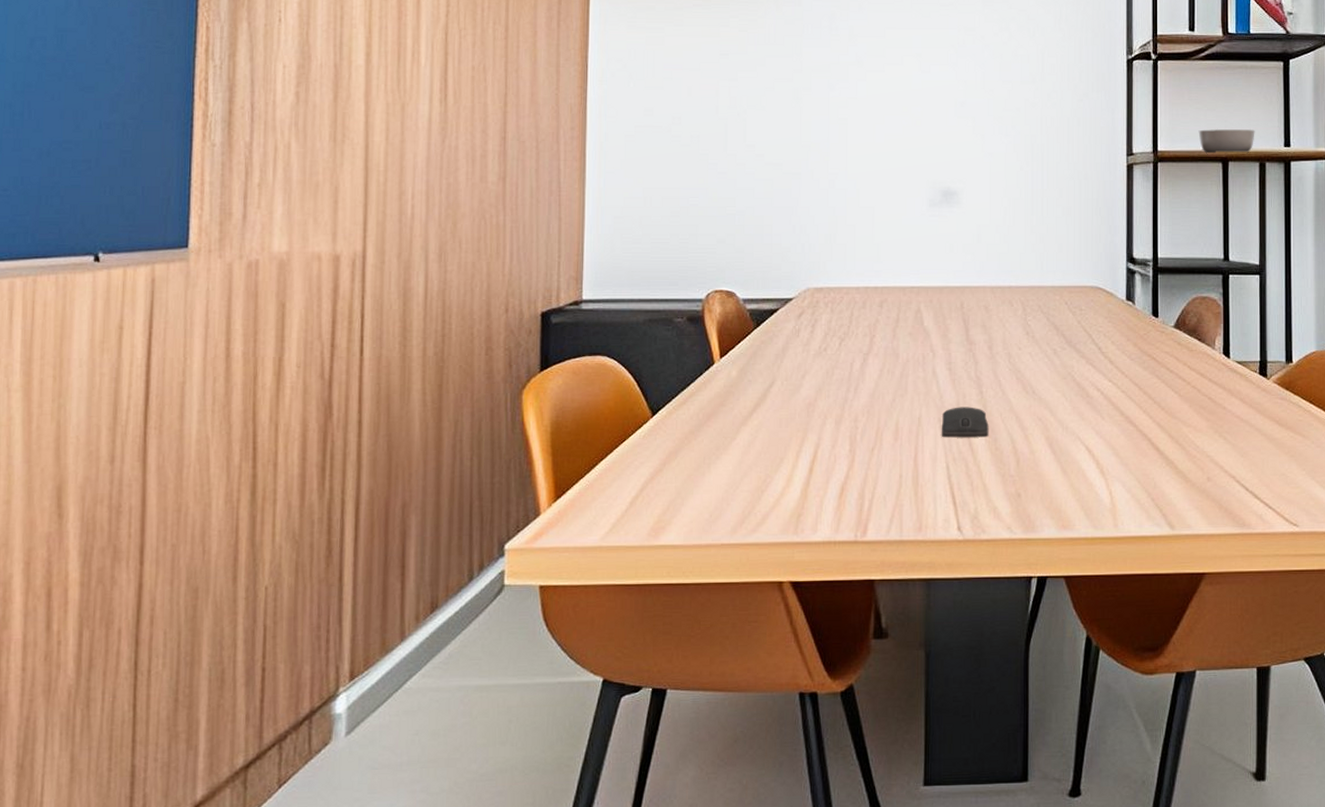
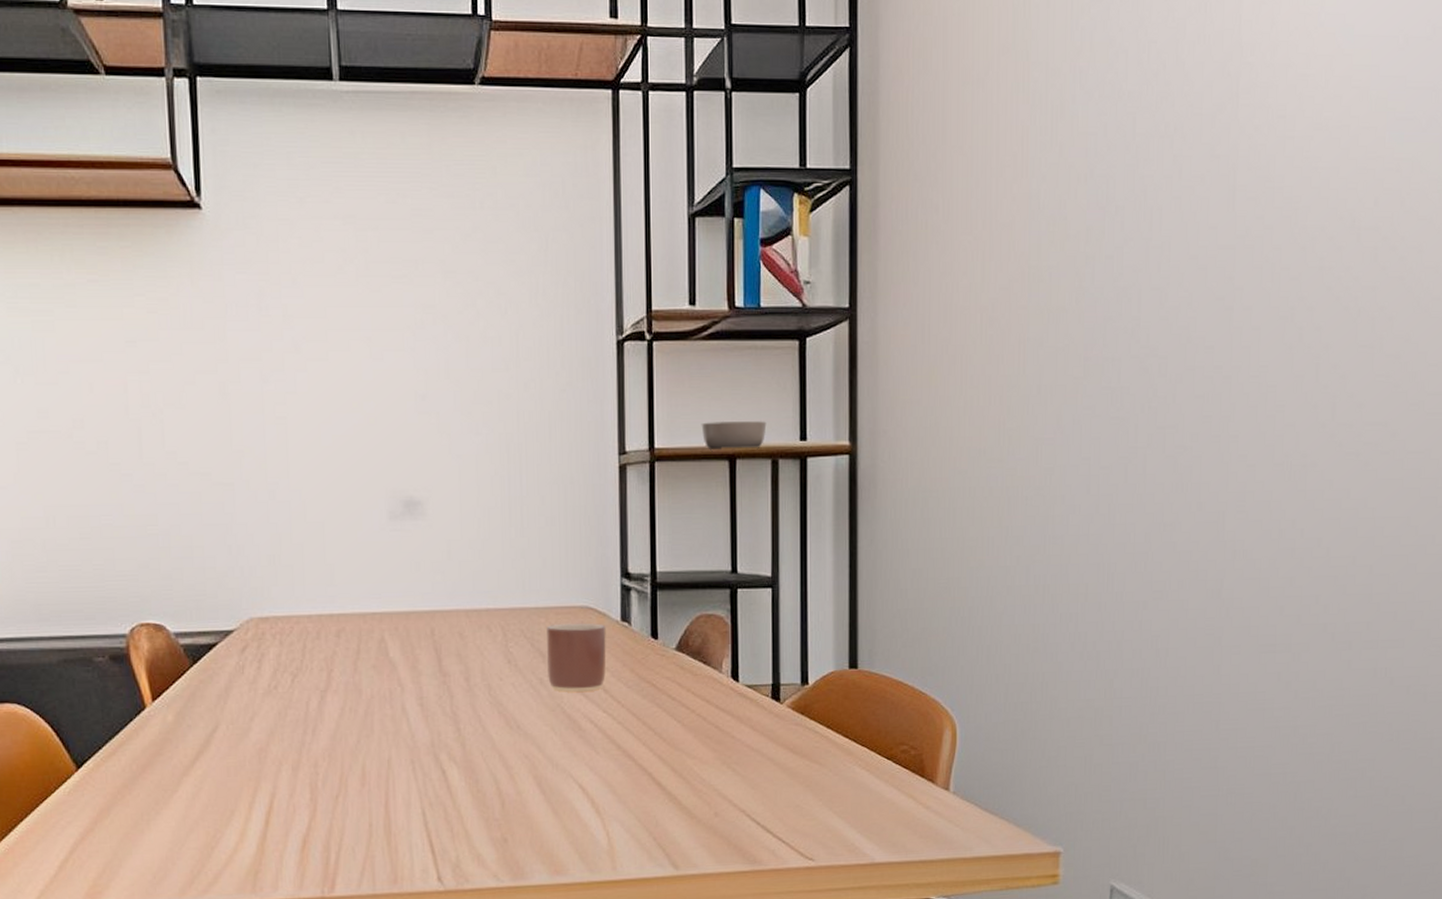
computer mouse: present [941,407,989,438] -> none [414,745,469,781]
mug: none [1061,301,1113,362] -> present [547,623,606,692]

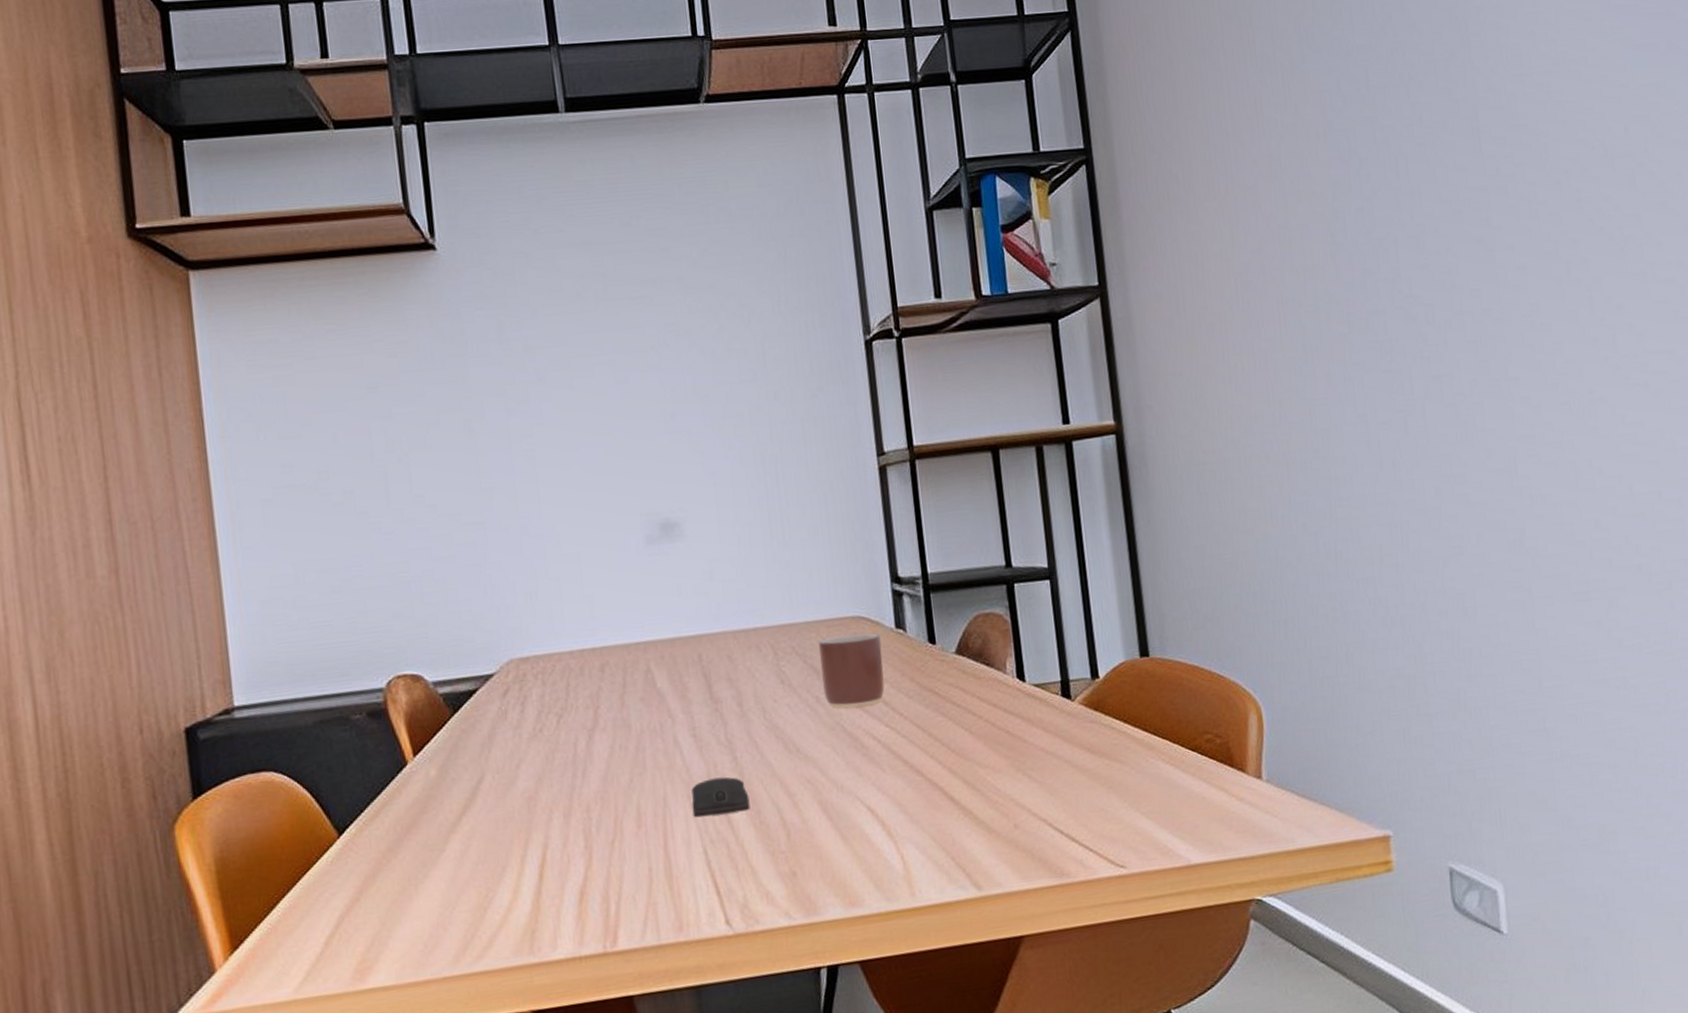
computer mouse: none [414,745,469,781] -> present [691,776,750,818]
bowl: present [701,421,767,452] -> none [959,408,1027,444]

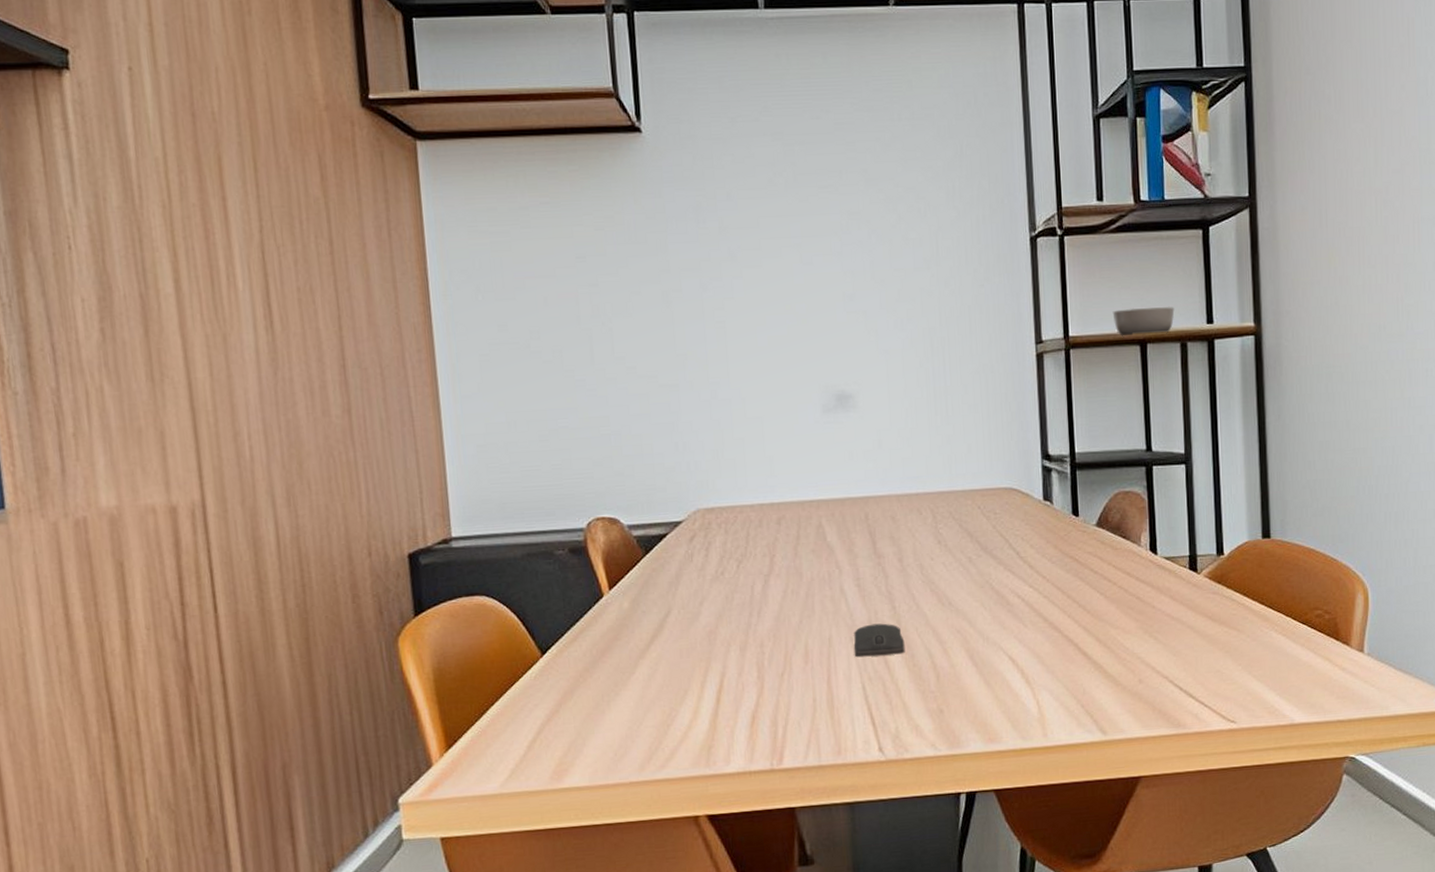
mug: present [818,633,885,709] -> none [973,503,1031,570]
bowl: none [959,408,1027,444] -> present [1112,307,1175,338]

